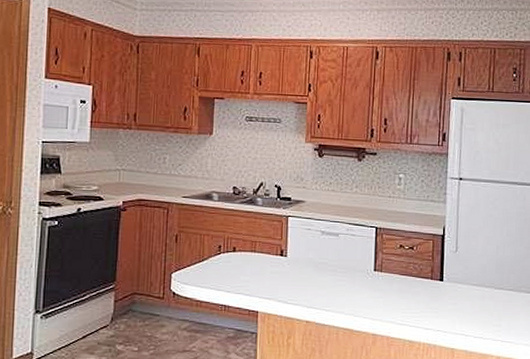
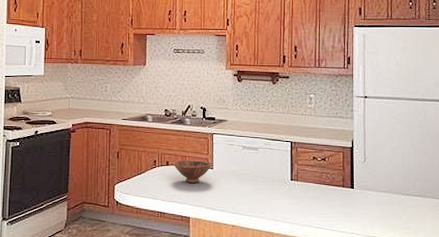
bowl: none [240,246,285,272] -> present [173,160,212,183]

